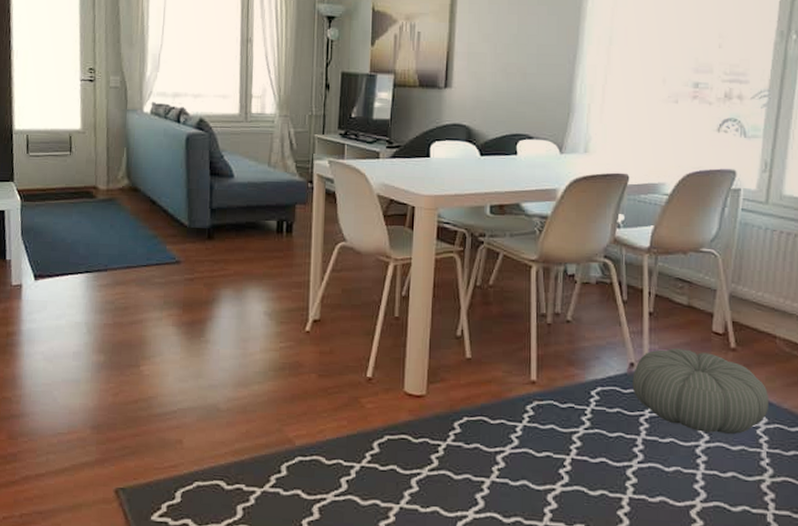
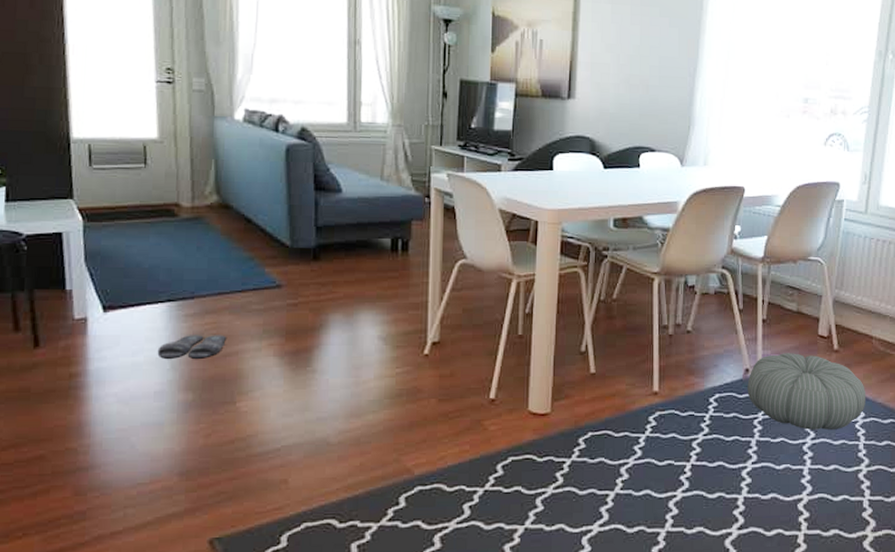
slippers: none [76,303,133,325] -> present [157,335,226,359]

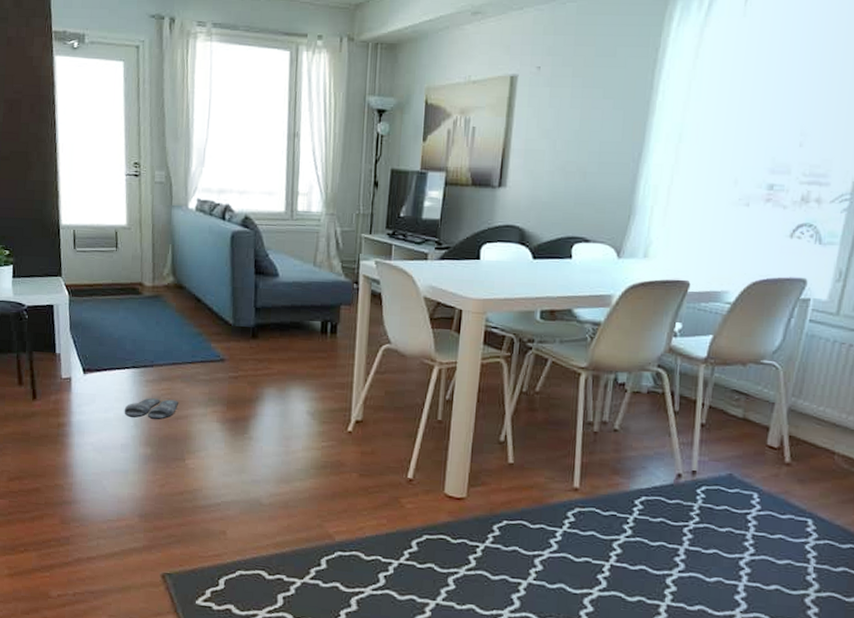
pouf: present [747,353,866,430] -> none [678,461,822,548]

